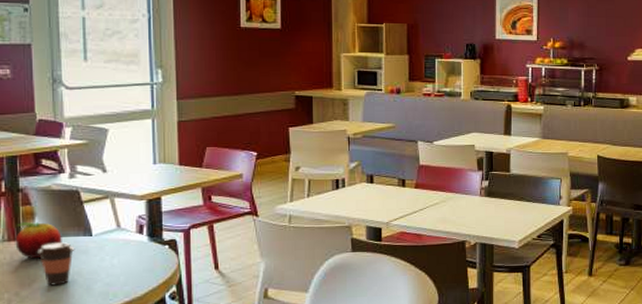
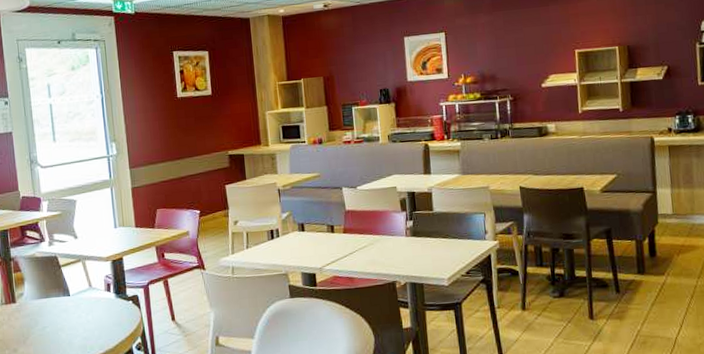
fruit: present [15,222,62,259] -> none [11,286,47,319]
coffee cup: present [37,242,75,286] -> none [28,303,58,342]

